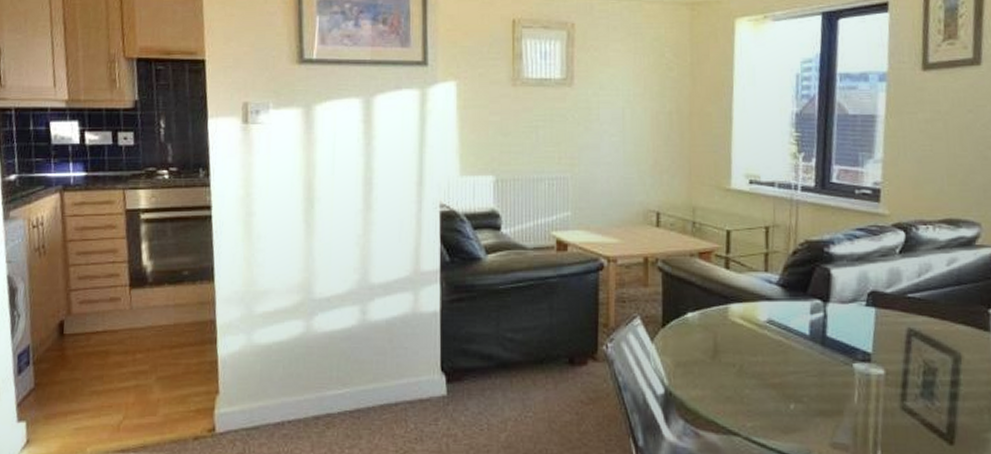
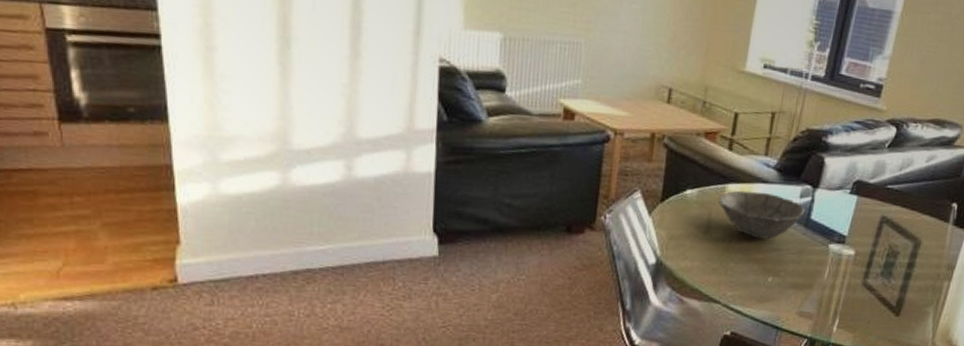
bowl: none [722,310,819,361] -> present [719,190,805,239]

